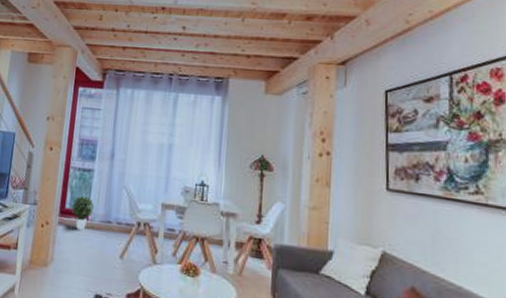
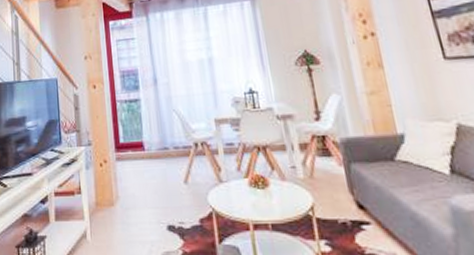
potted plant: present [71,196,95,230] -> none [126,127,149,162]

